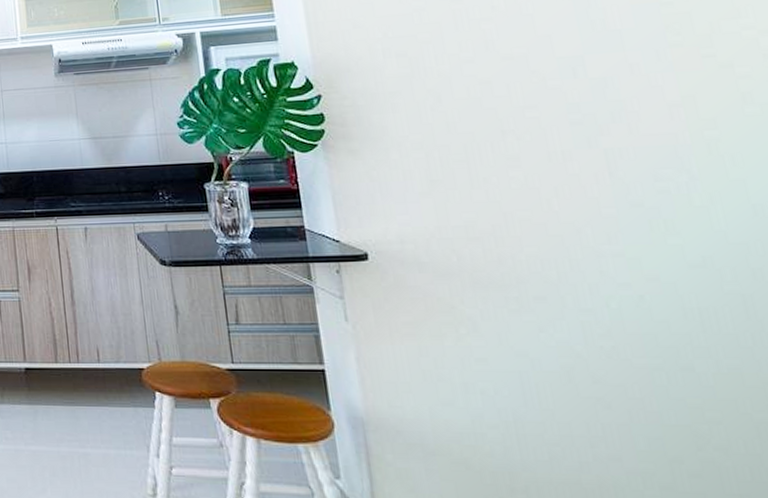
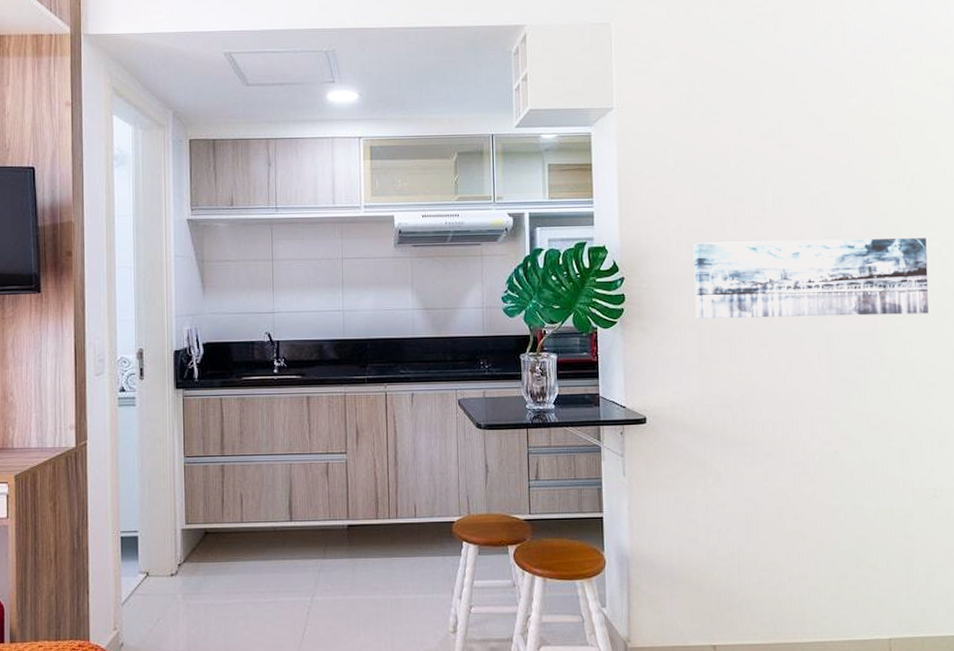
wall art: none [404,27,755,137] -> present [693,238,929,318]

